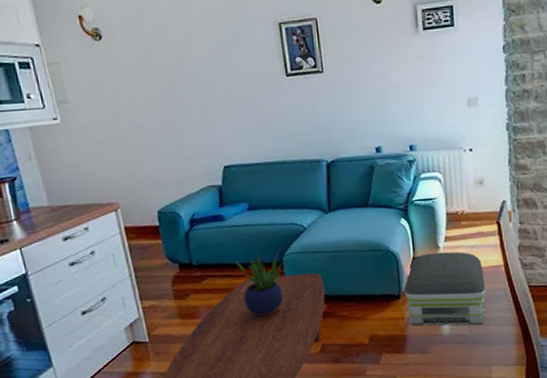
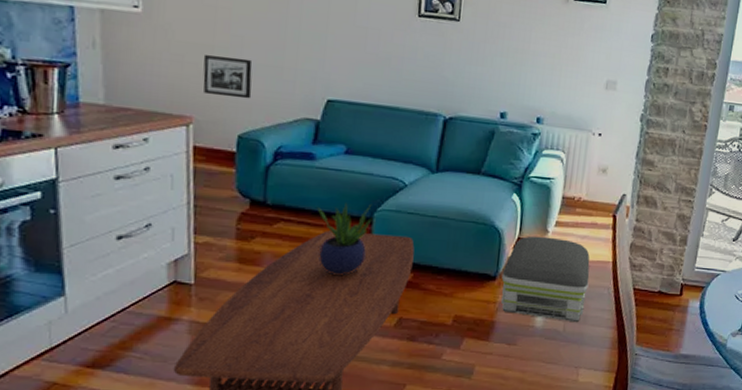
picture frame: none [116,144,162,182] -> present [203,54,253,99]

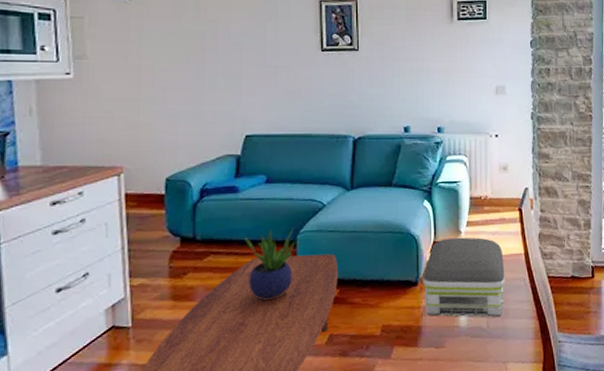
picture frame: present [203,54,253,99] -> none [130,107,177,145]

